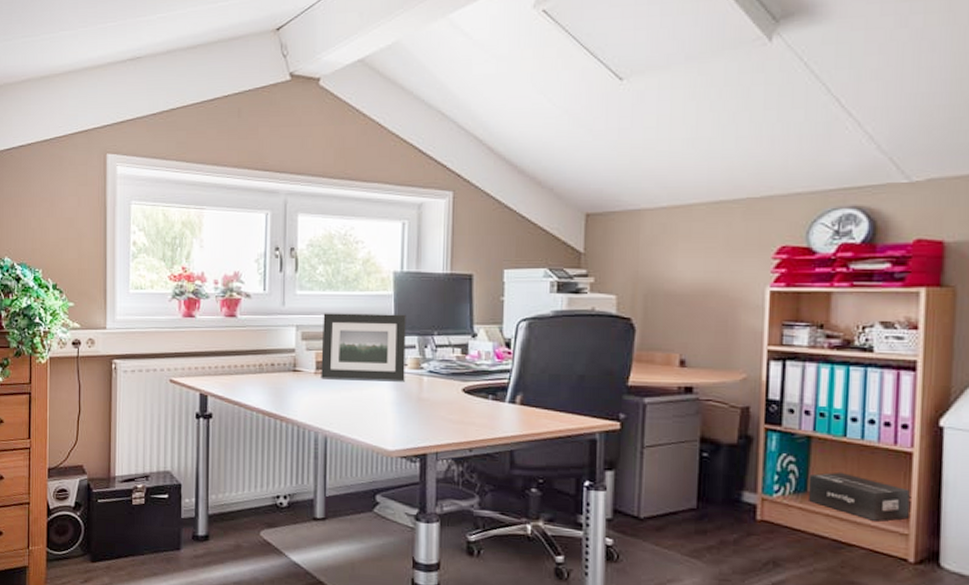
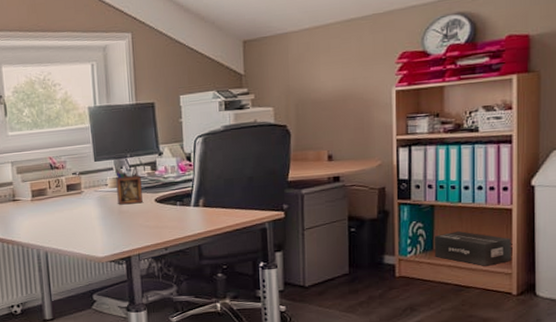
picture frame: present [321,313,406,382] -> none [33,142,107,205]
desk organizer: none [417,346,448,392] -> present [115,165,143,205]

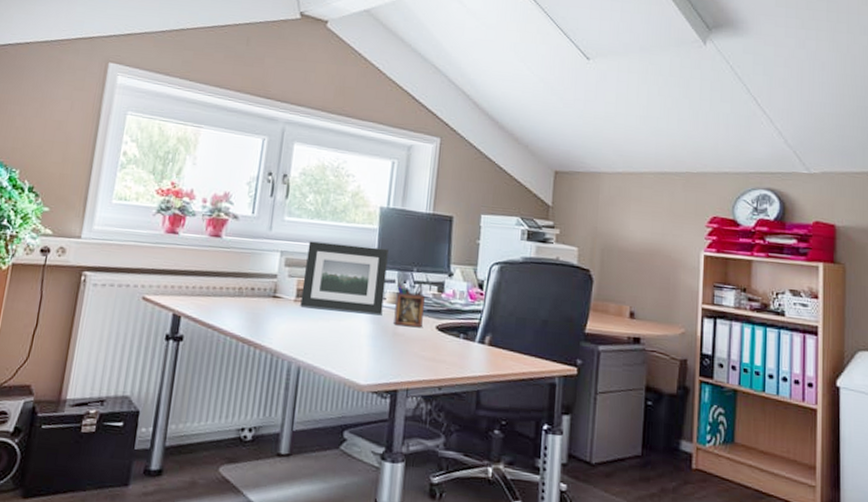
picture frame: none [33,142,107,205] -> present [300,241,389,316]
box: present [434,231,511,266] -> none [735,425,816,473]

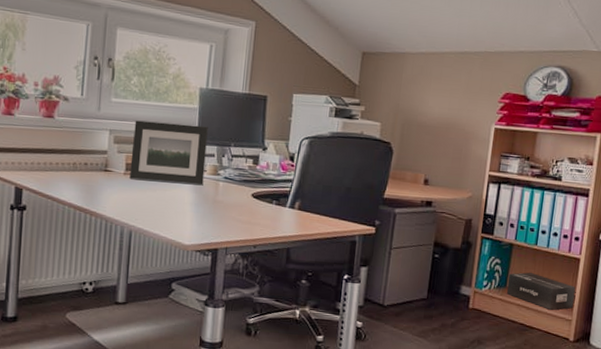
desk organizer: present [394,281,425,328] -> none [214,155,242,196]
box: none [735,425,816,473] -> present [507,272,576,310]

